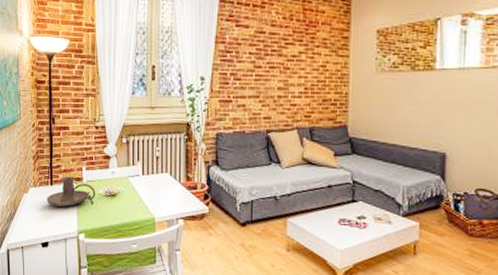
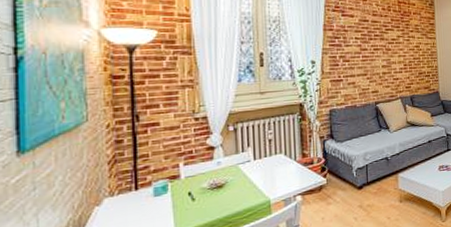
candle holder: present [46,176,96,207] -> none [129,175,198,213]

